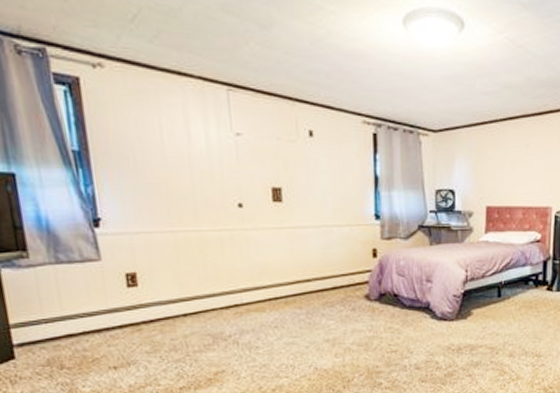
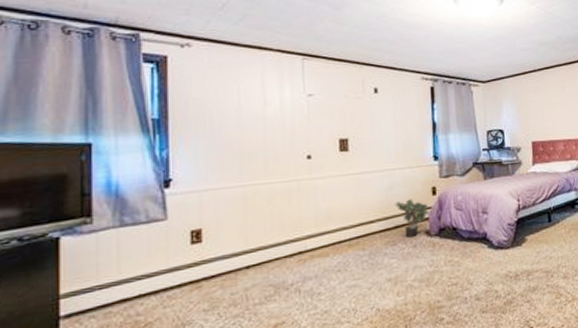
potted plant: none [332,260,369,301] -> present [395,199,429,239]

